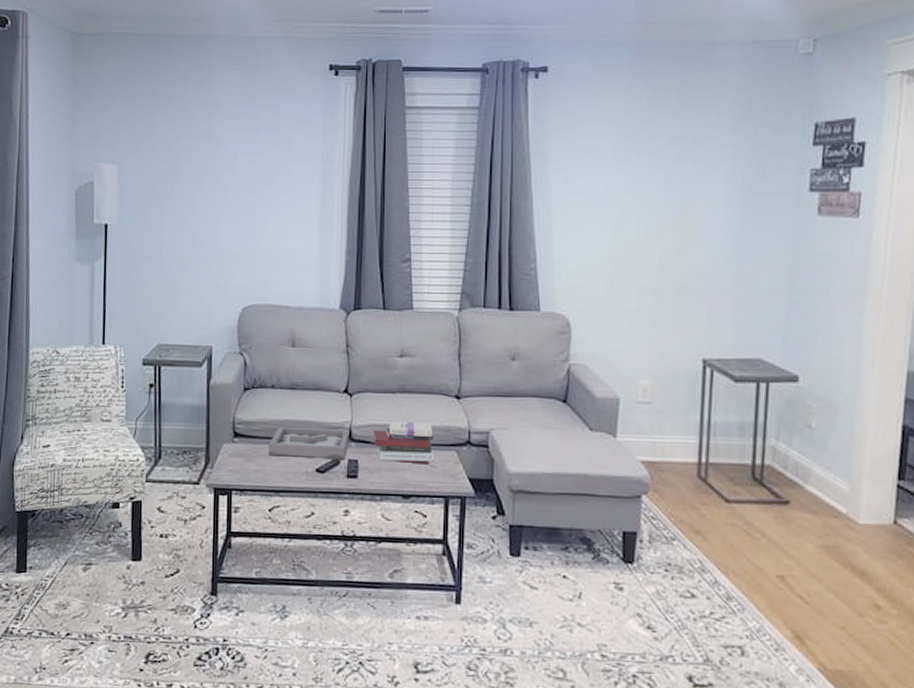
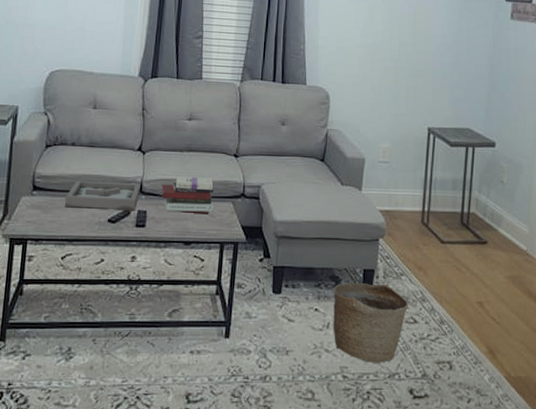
basket: none [584,547,682,643] -> present [333,283,408,363]

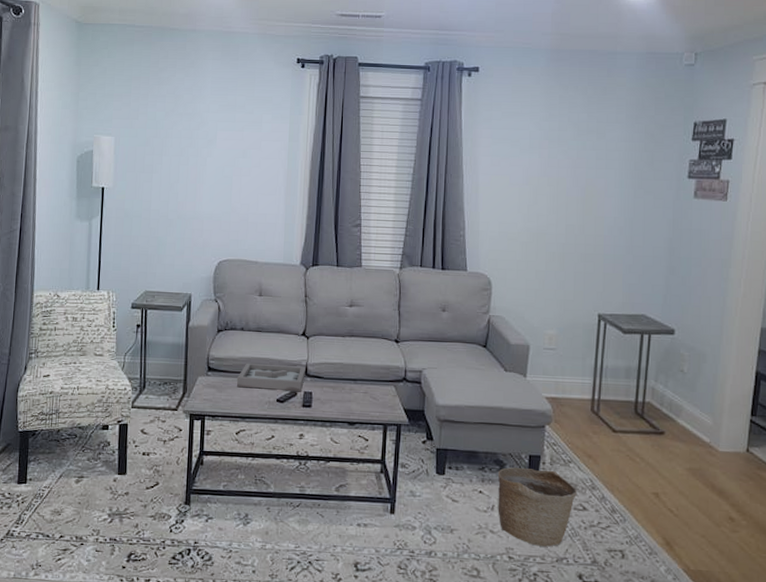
books: present [161,176,214,215] -> none [325,360,376,397]

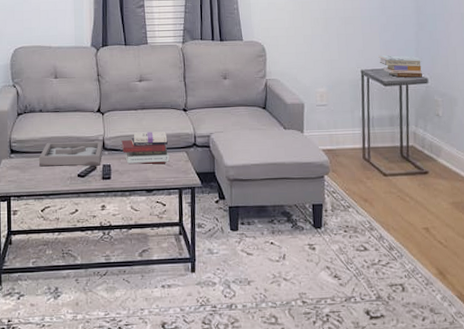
books: none [325,360,376,397] -> present [121,131,170,165]
basket: present [497,467,577,547] -> none [285,216,357,289]
books: none [620,298,670,328] -> present [378,55,422,78]

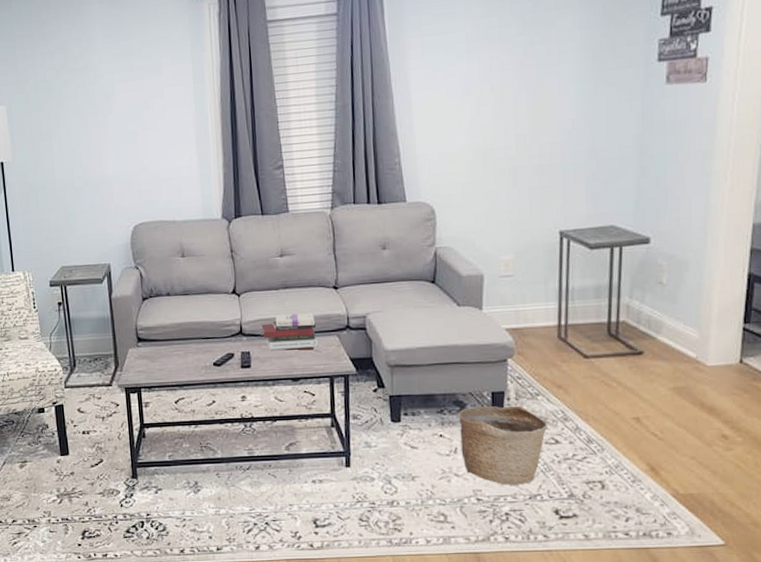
decorative tray: present [39,141,103,167] -> none [169,326,241,356]
basket: none [285,216,357,289] -> present [458,405,547,485]
books: present [378,55,422,78] -> none [584,209,643,238]

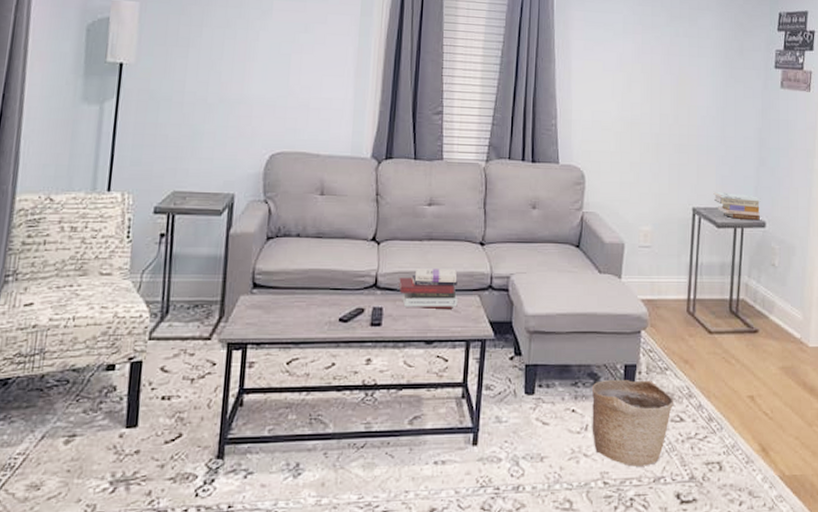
books: none [584,209,643,238] -> present [713,191,761,221]

